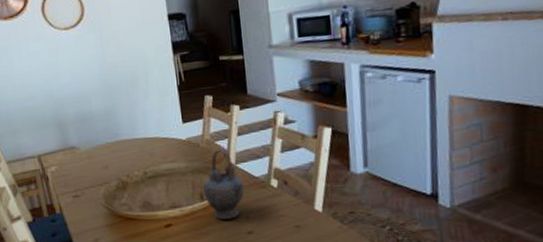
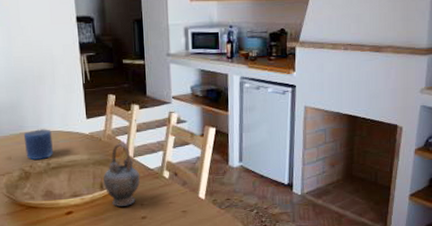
candle: none [119,136,150,169] -> present [23,129,53,160]

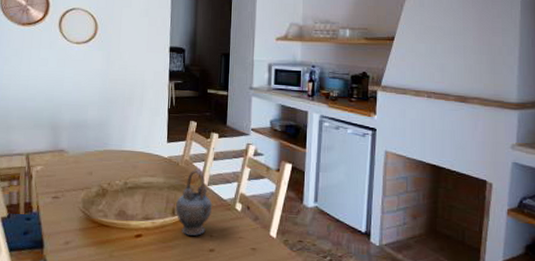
candle: present [23,129,53,160] -> none [106,148,133,178]

